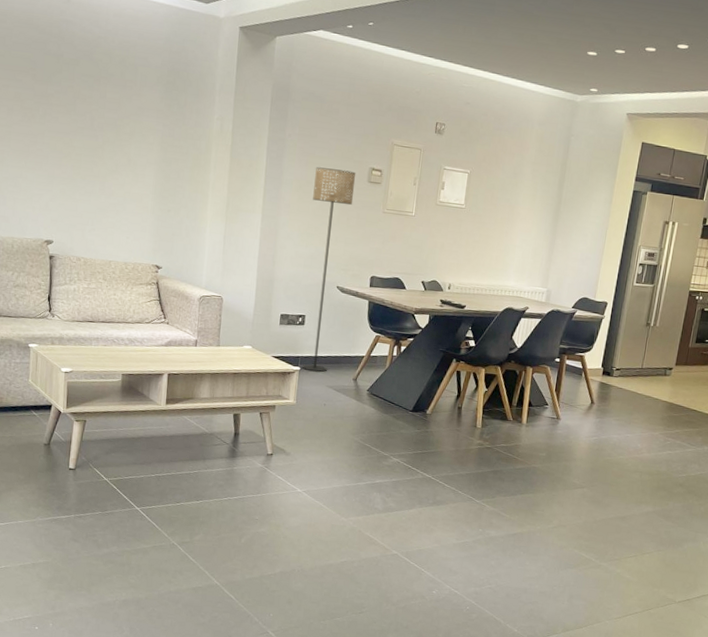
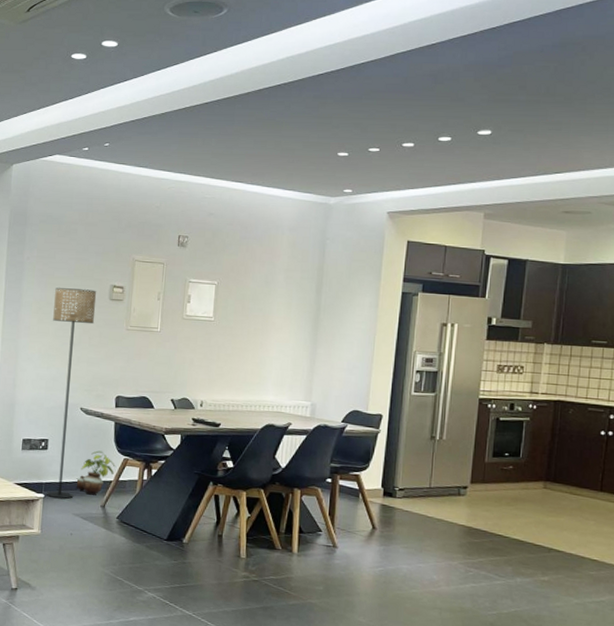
potted plant: none [329,327,368,369] -> present [75,450,115,495]

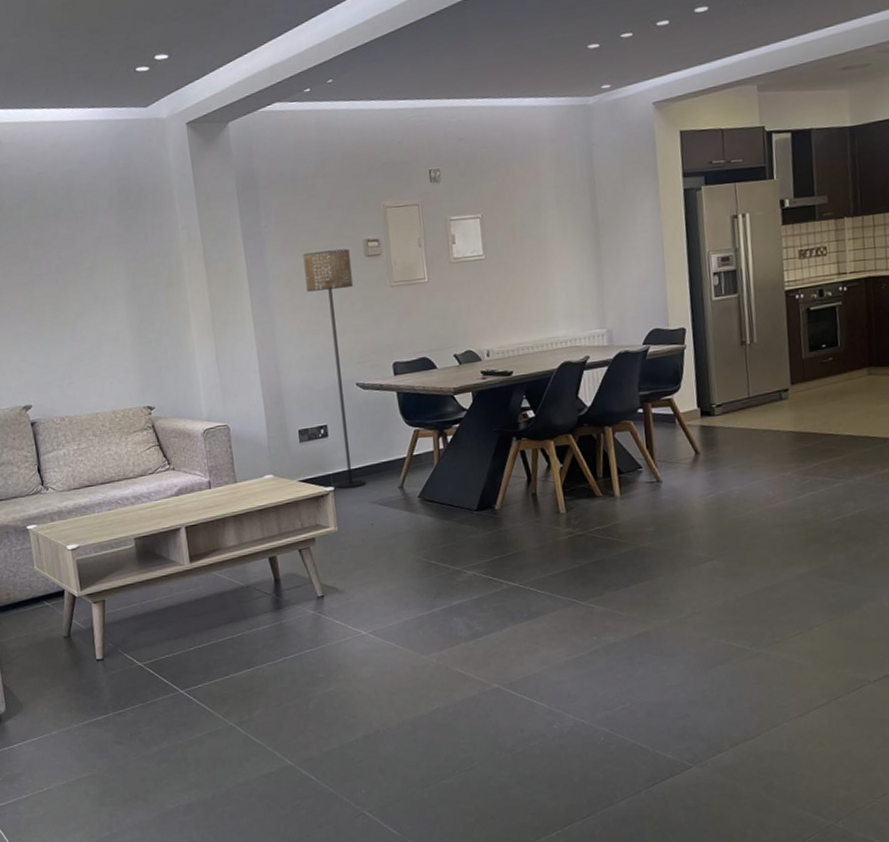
potted plant: present [75,450,115,495] -> none [365,426,407,477]

